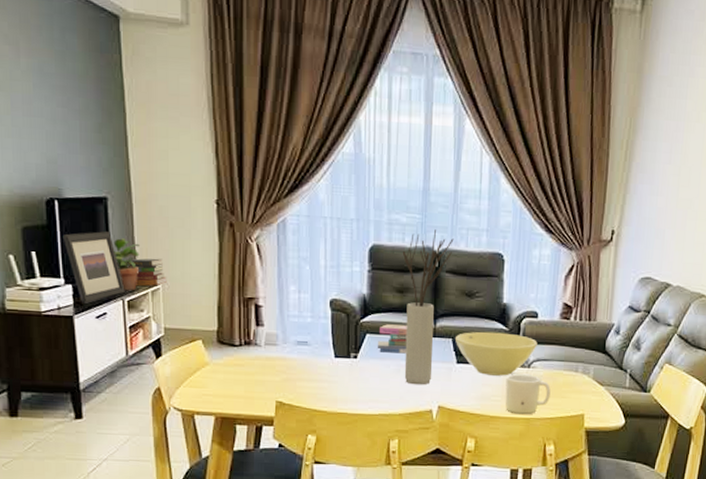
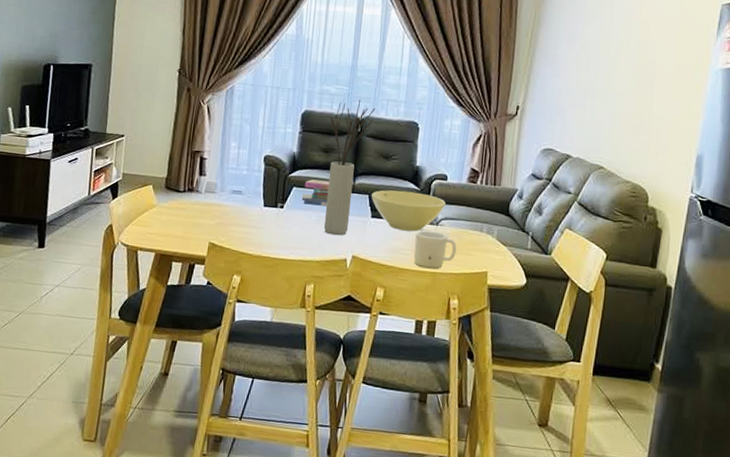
picture frame: present [62,230,125,305] -> none [52,91,96,151]
potted plant: present [113,238,140,291] -> none [90,97,112,141]
books: present [125,258,167,287] -> none [98,114,131,138]

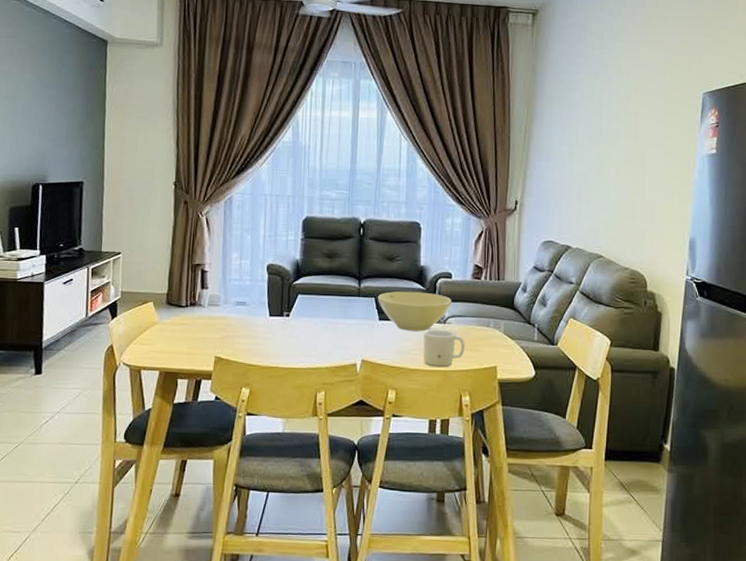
books: present [302,179,330,207] -> none [308,286,335,312]
vase: present [323,99,376,236] -> none [331,203,377,341]

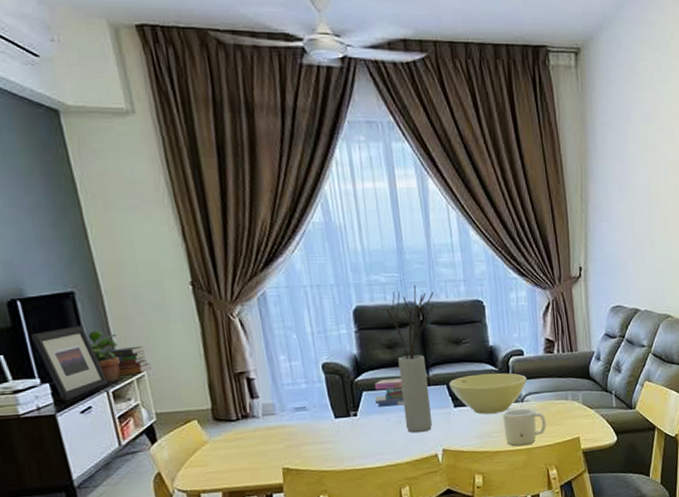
picture frame: none [42,209,91,272] -> present [30,324,108,402]
potted plant: none [84,215,107,260] -> present [88,330,120,383]
books: none [92,231,127,256] -> present [103,345,151,376]
books: none [308,286,335,312] -> present [374,378,404,407]
vase: none [331,203,377,341] -> present [386,285,434,433]

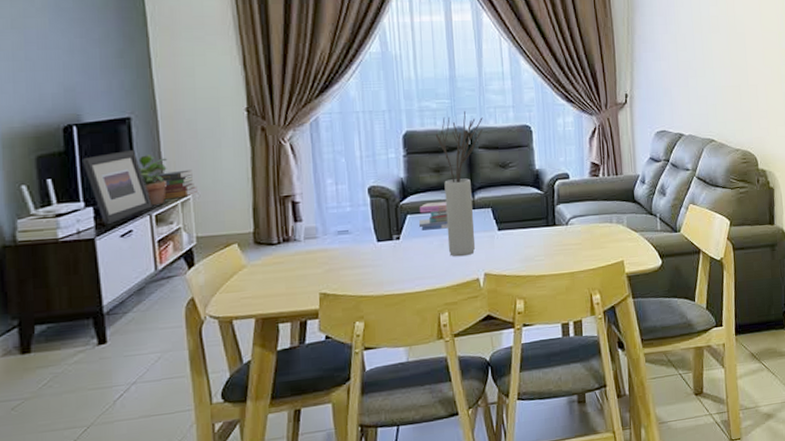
bowl: present [448,372,527,414] -> none [493,196,572,238]
mug: present [502,408,546,446] -> none [546,231,590,270]

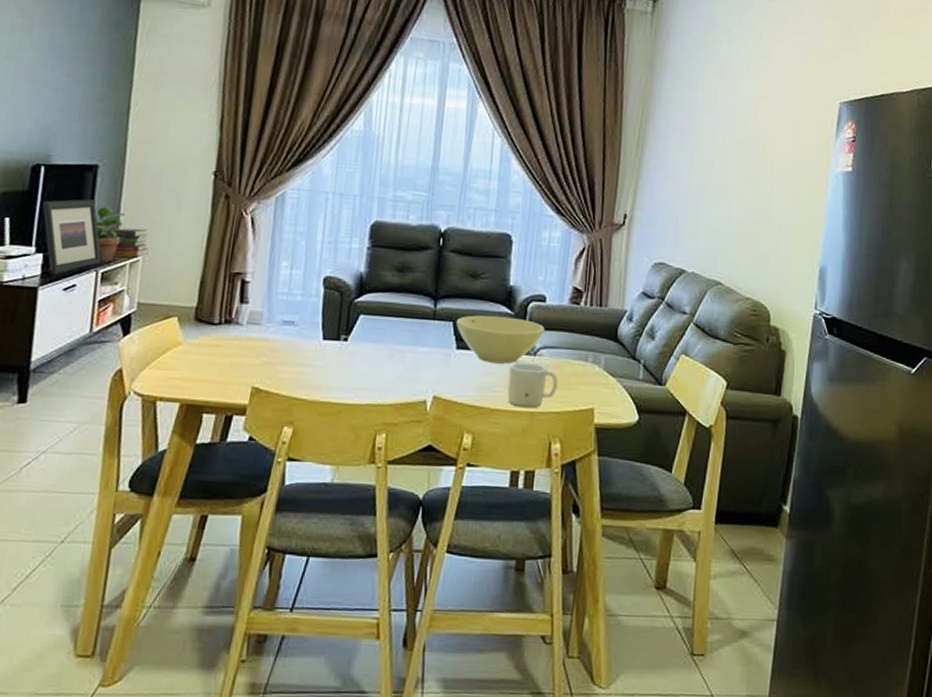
books: present [419,202,448,230] -> none [371,305,405,337]
vase: present [435,111,483,257] -> none [398,208,461,373]
bowl: none [493,196,572,238] -> present [455,315,545,364]
mug: none [546,231,590,270] -> present [507,362,558,408]

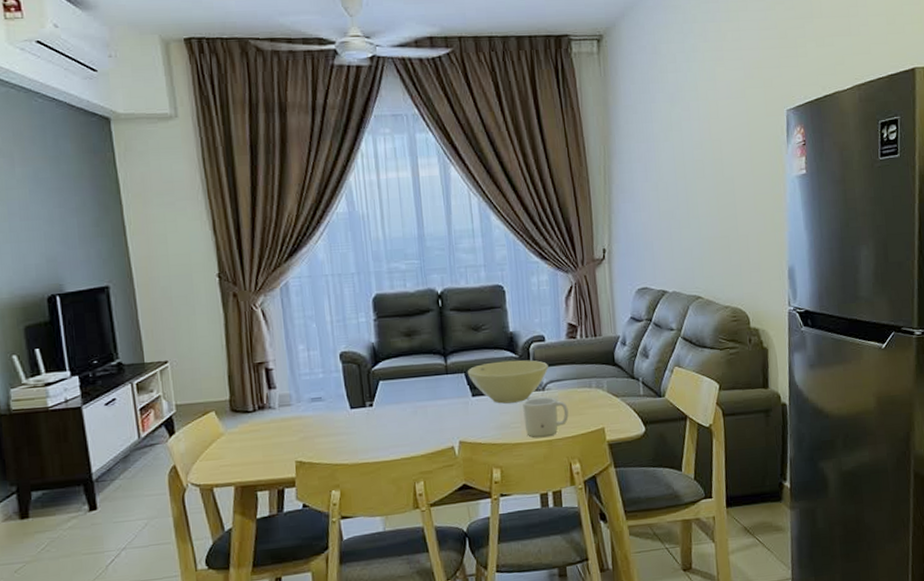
picture frame: present [42,198,101,275] -> none [66,318,133,394]
potted plant: present [95,207,125,263] -> none [118,323,145,374]
books: present [105,228,149,258] -> none [131,337,175,368]

